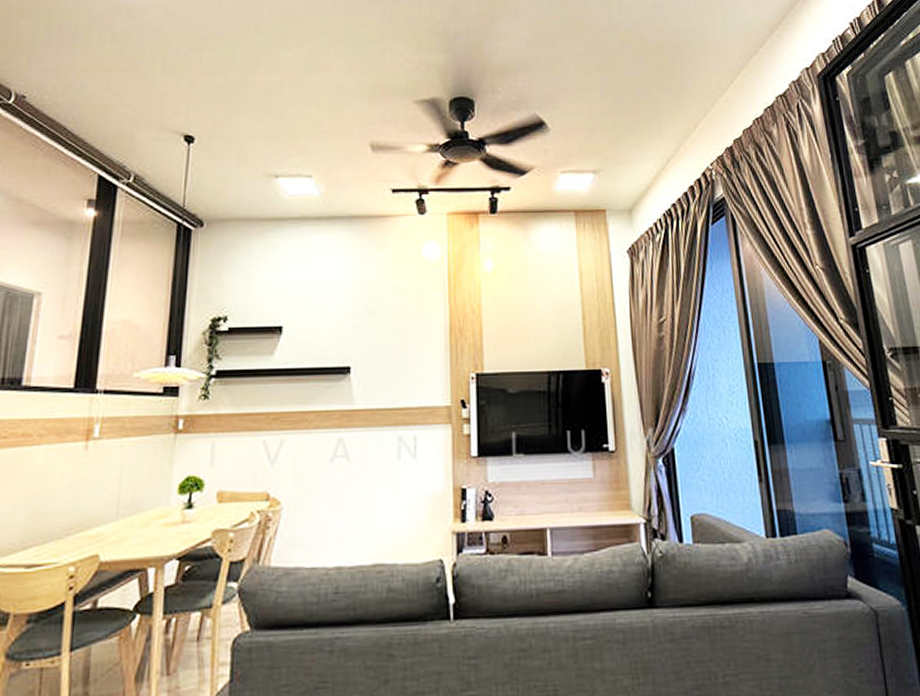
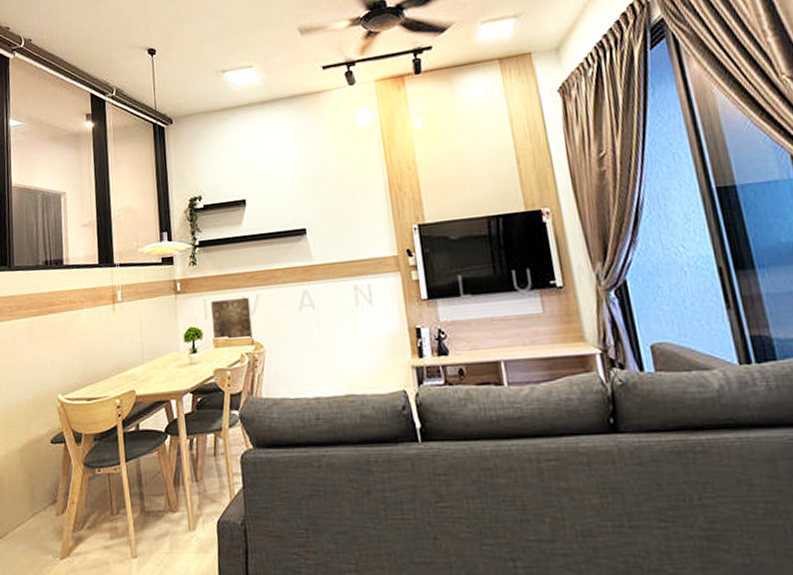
wall art: none [217,442,271,495] -> present [211,297,253,341]

